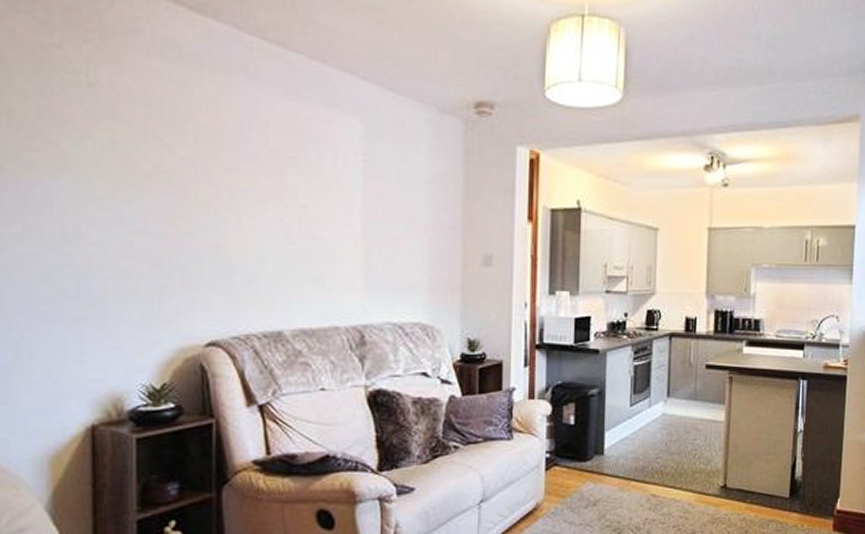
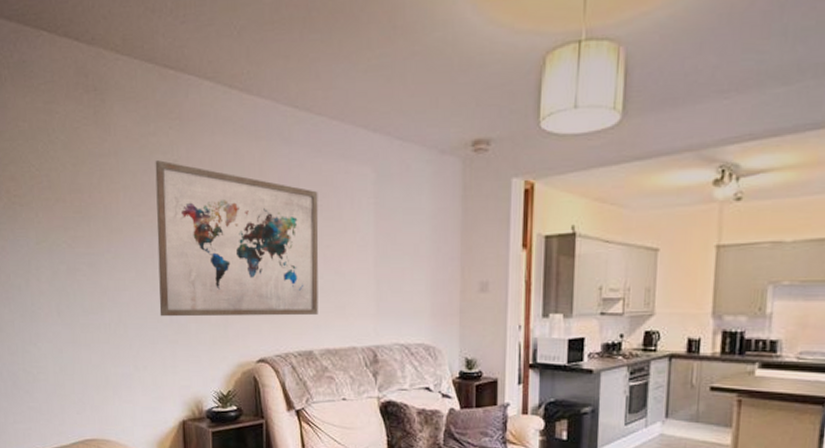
wall art: none [59,81,293,289] -> present [155,160,319,317]

